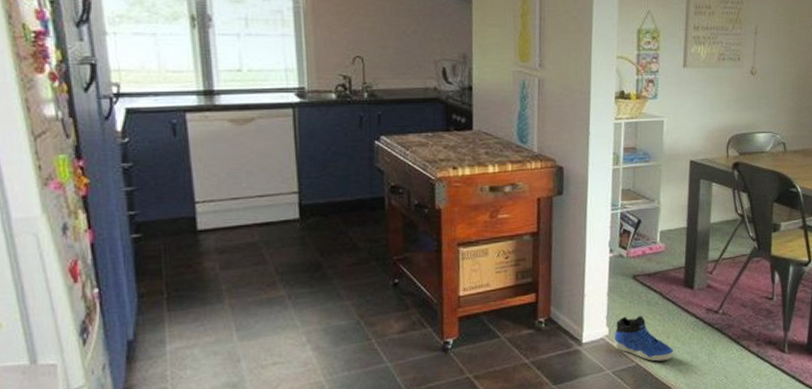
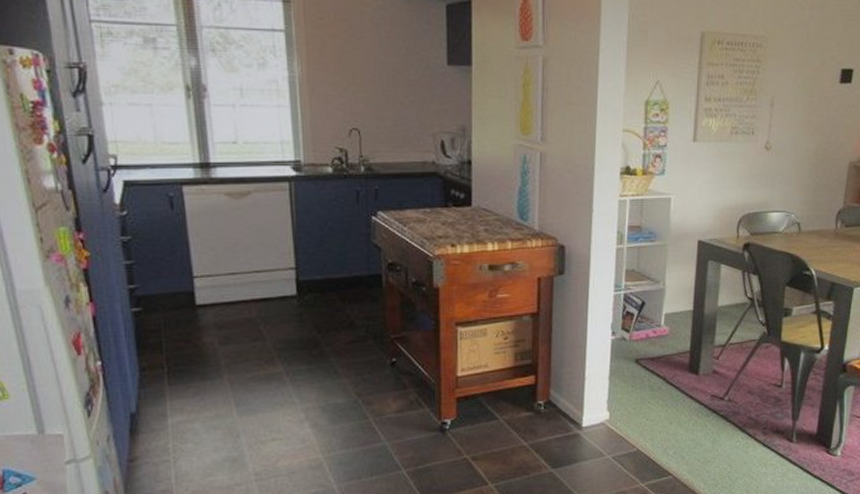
sneaker: present [614,316,674,362] -> none [615,401,677,448]

